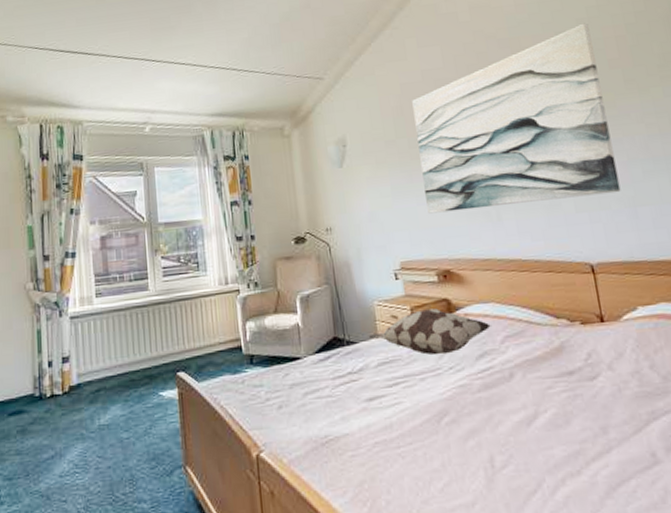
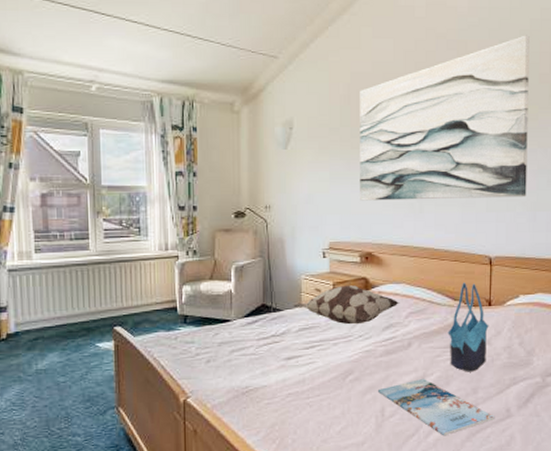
magazine: none [482,416,639,492] -> present [378,378,495,436]
tote bag: none [556,296,612,407] -> present [448,282,489,372]

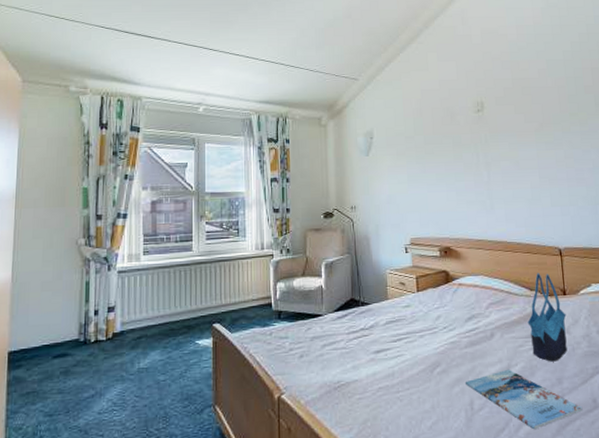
decorative pillow: present [294,285,399,325] -> none [381,278,479,317]
wall art: present [360,35,530,201] -> none [430,55,586,200]

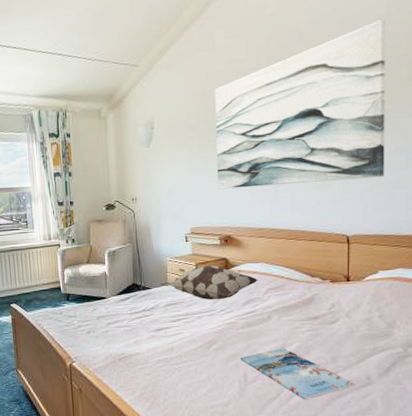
decorative pillow: none [381,278,479,317] -> present [161,265,258,300]
wall art: none [430,55,586,200] -> present [215,18,385,189]
tote bag: present [527,273,568,362] -> none [306,260,348,343]

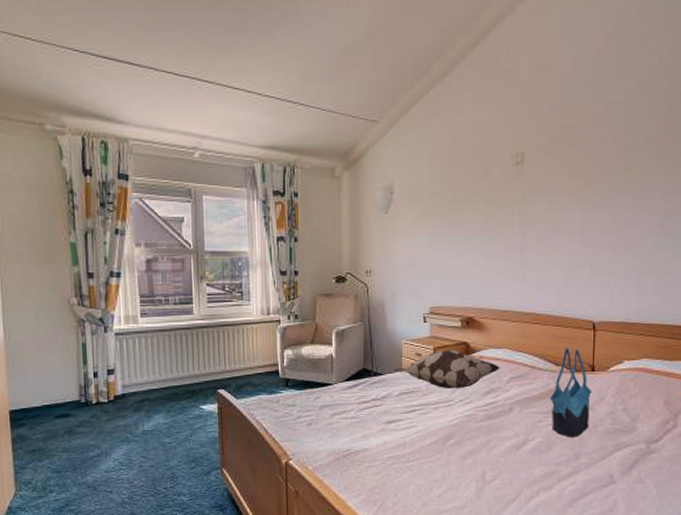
wall art: present [215,18,385,189] -> none [461,95,636,265]
magazine: present [241,347,356,400] -> none [479,443,598,502]
tote bag: none [306,260,348,343] -> present [549,347,592,438]

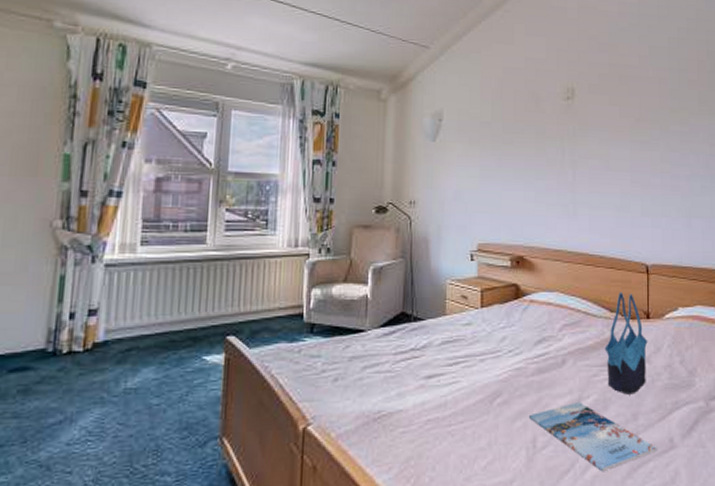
decorative pillow: present [395,350,500,389] -> none [437,292,552,338]
magazine: none [479,443,598,502] -> present [529,401,658,472]

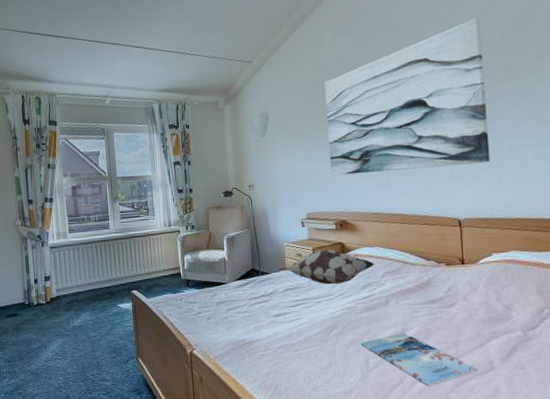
decorative pillow: none [437,292,552,338] -> present [279,250,375,285]
wall art: none [511,42,681,203] -> present [324,17,490,176]
tote bag: present [604,292,648,395] -> none [423,243,464,327]

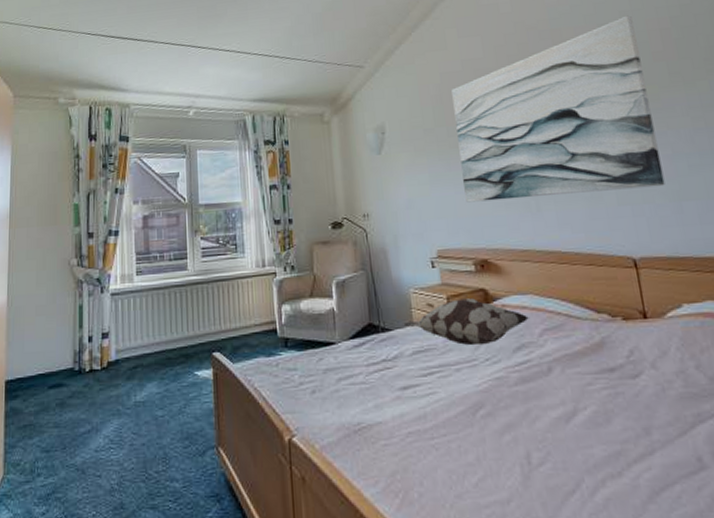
magazine: present [361,332,478,387] -> none [518,413,684,495]

